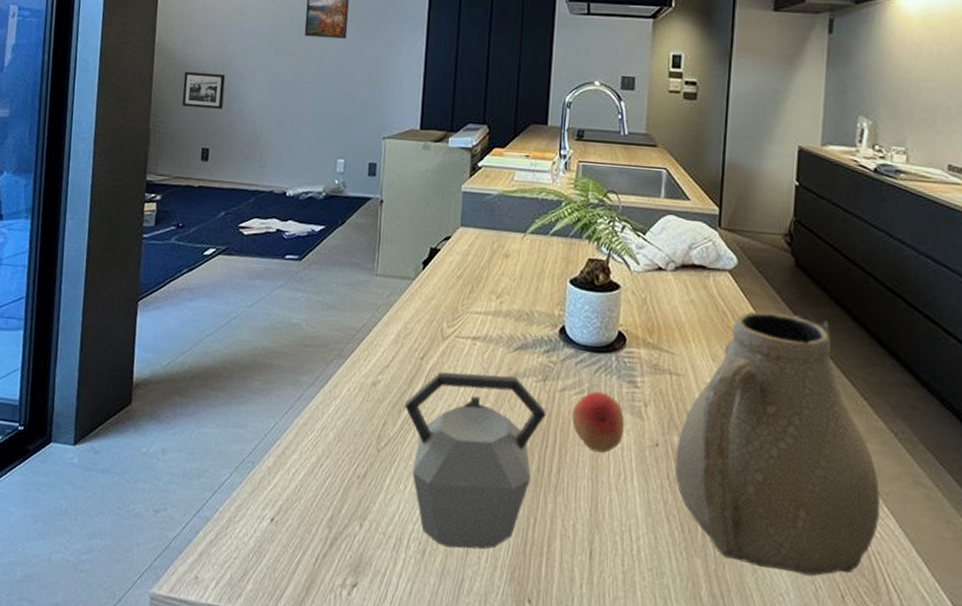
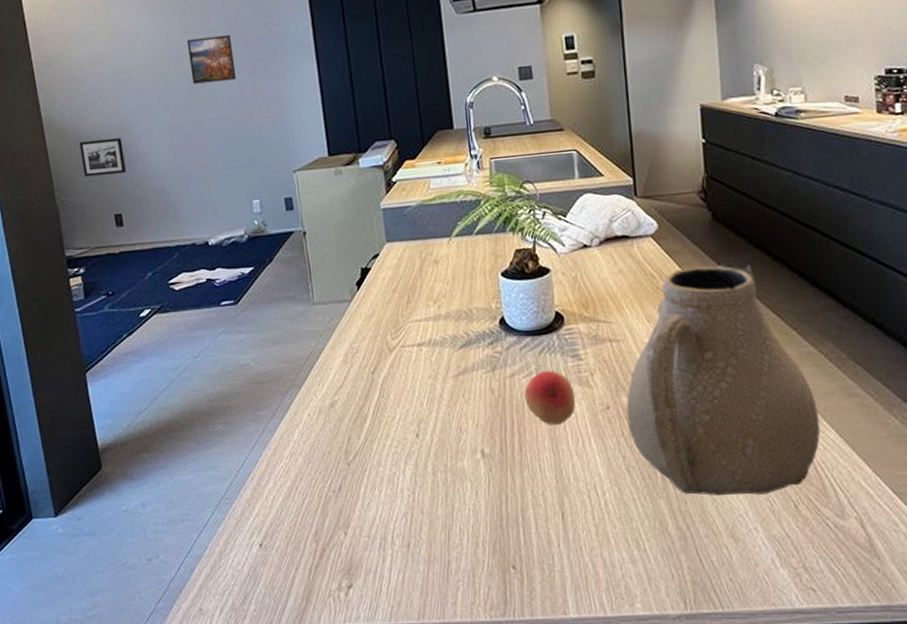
kettle: present [405,371,546,550] -> none [365,372,500,536]

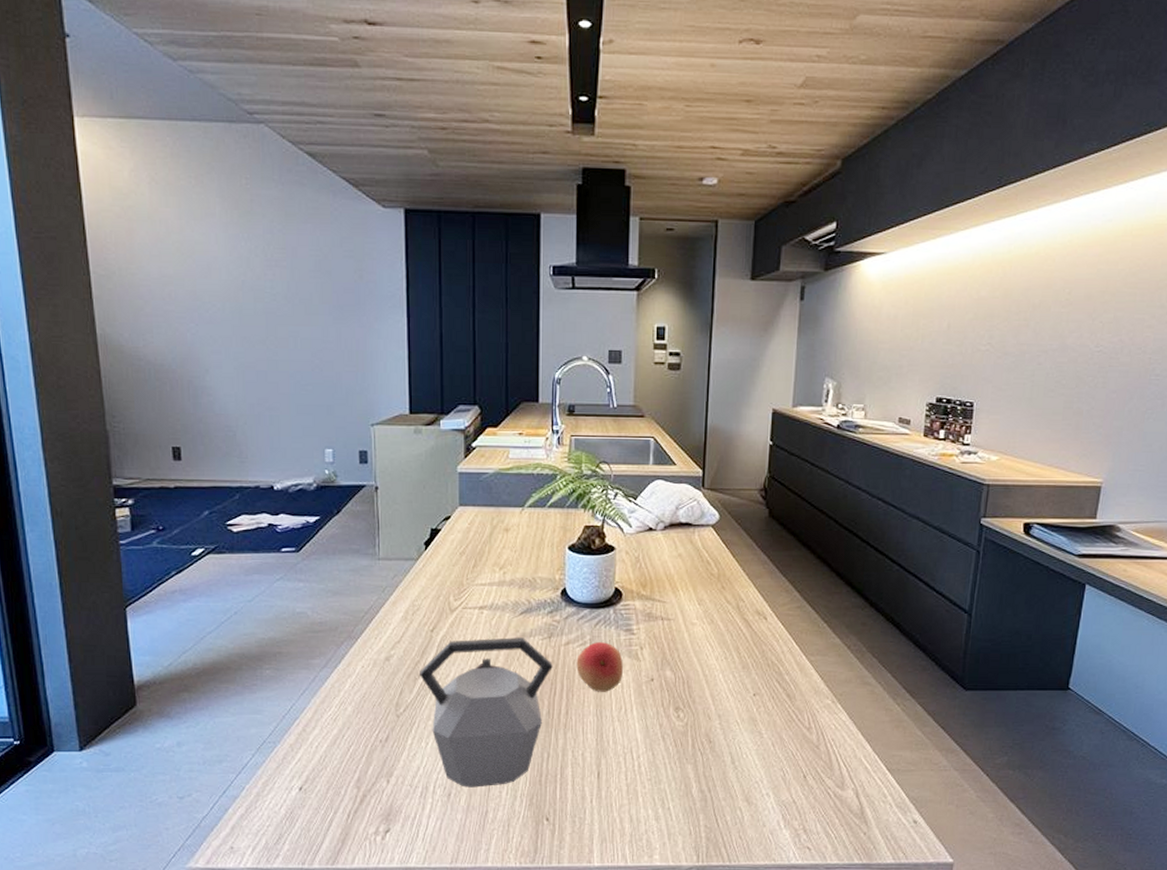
picture frame: present [79,138,126,177] -> none [138,366,189,405]
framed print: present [187,34,237,84] -> none [270,273,320,323]
kettle: none [365,372,500,536] -> present [420,637,553,788]
teapot: present [626,262,821,495] -> none [668,557,835,765]

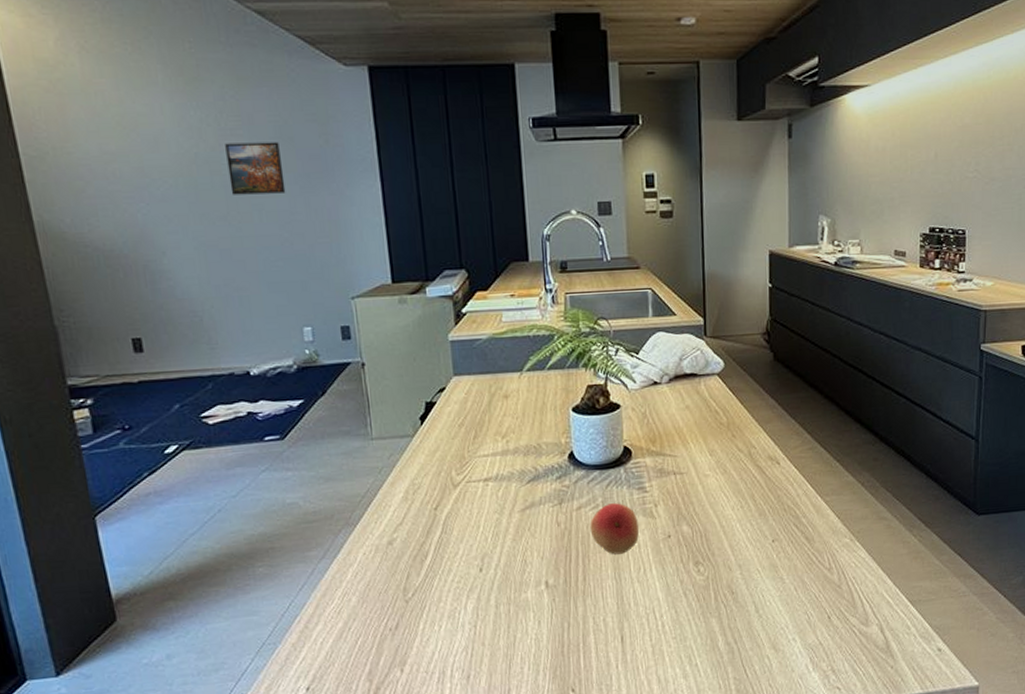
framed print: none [270,273,320,323] -> present [225,142,286,195]
kettle: present [420,637,553,788] -> none [426,506,566,668]

